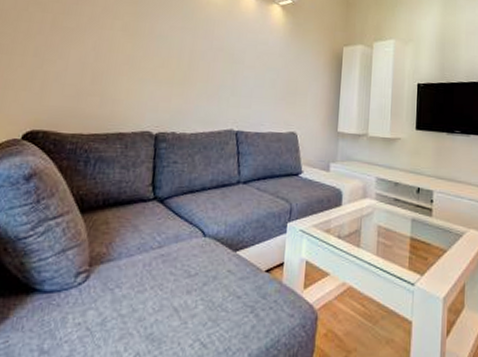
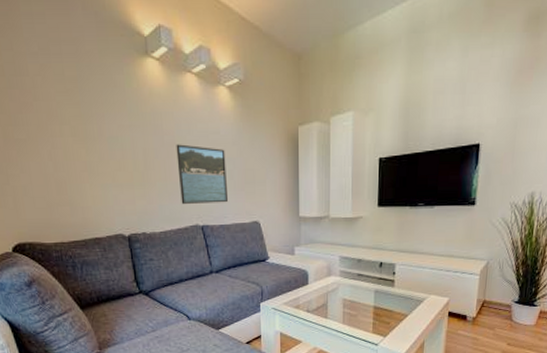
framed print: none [219,49,271,111] -> present [176,144,229,204]

